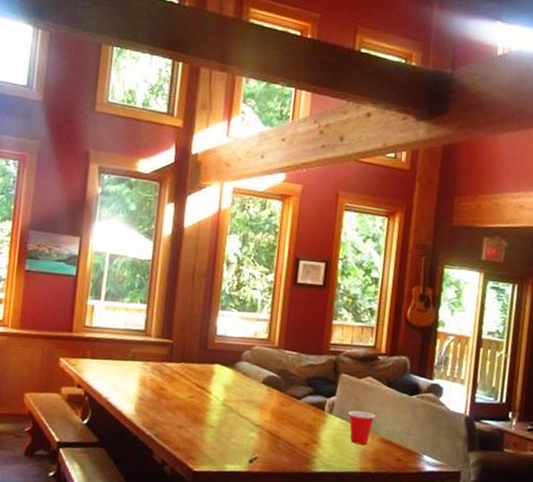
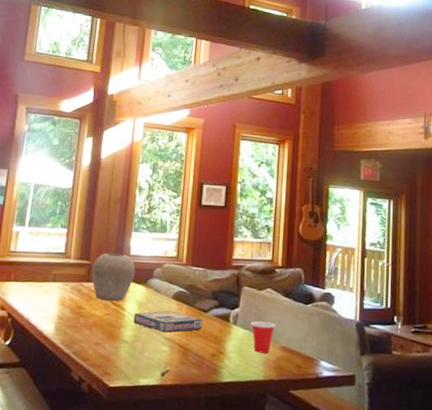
vase: none [174,332,222,384] -> present [91,253,135,302]
video game box: none [219,395,296,419] -> present [133,310,203,333]

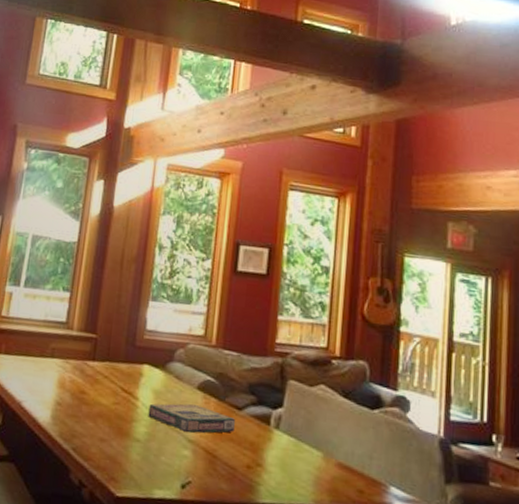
vase: present [91,253,135,302] -> none [98,326,152,388]
cup: present [251,321,276,353] -> none [298,426,331,470]

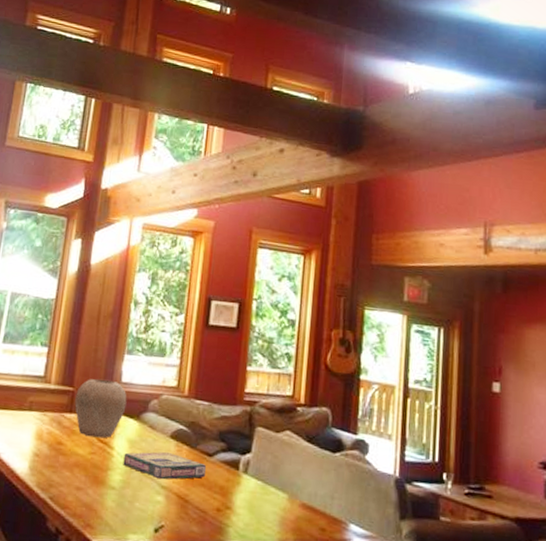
vase: none [98,326,152,388] -> present [75,379,127,438]

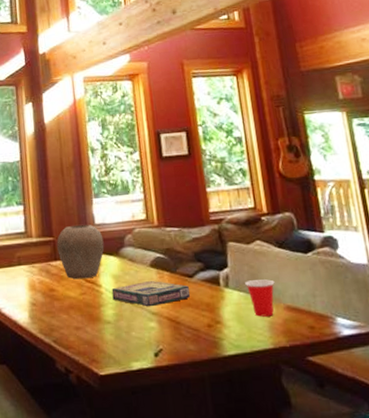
cup: none [265,470,296,511] -> present [245,279,275,317]

